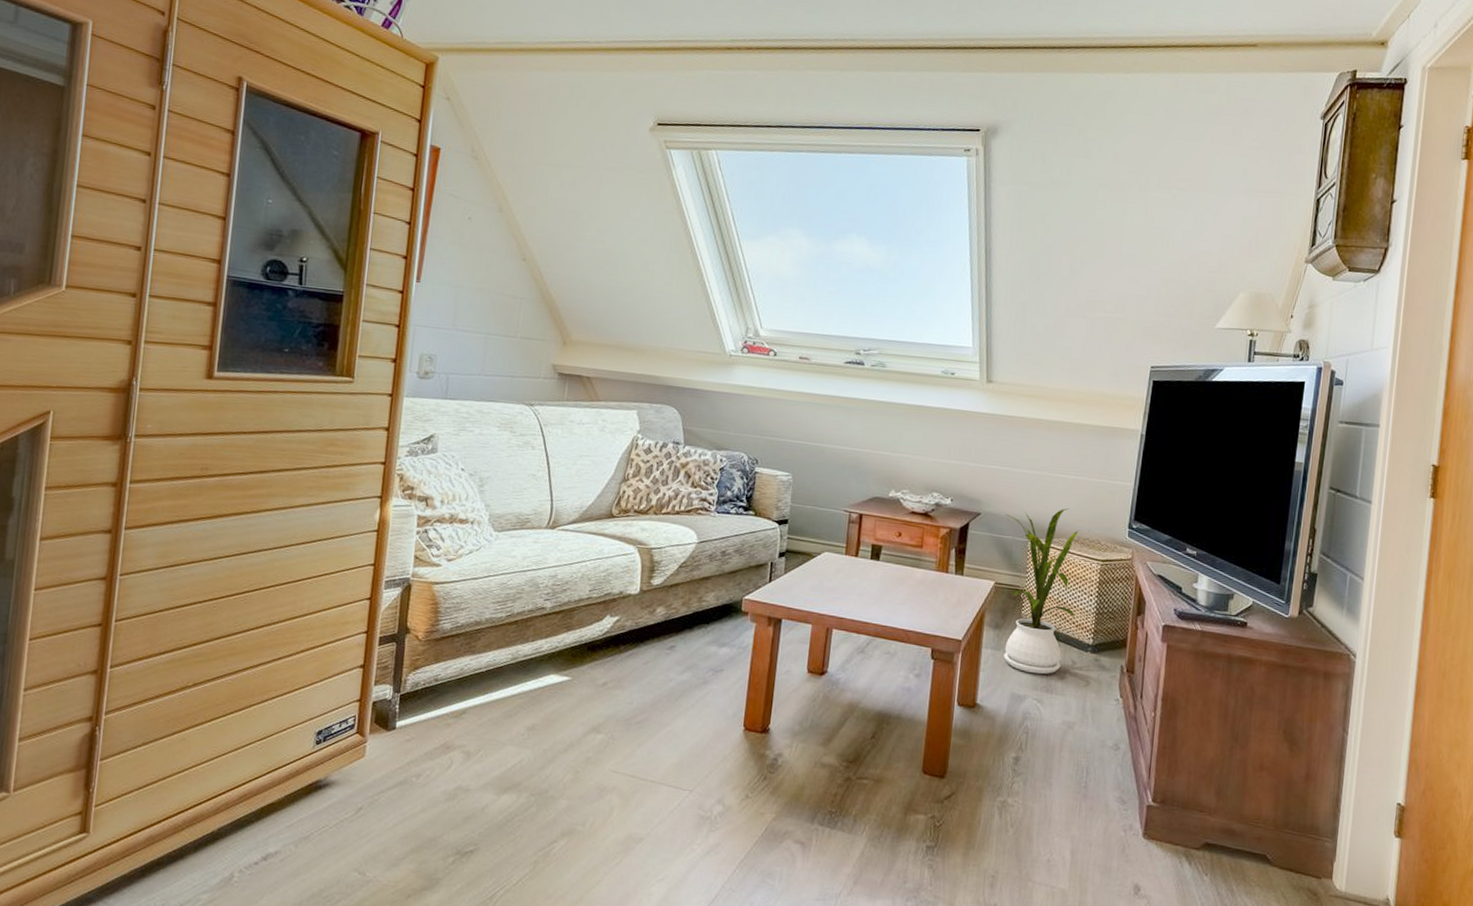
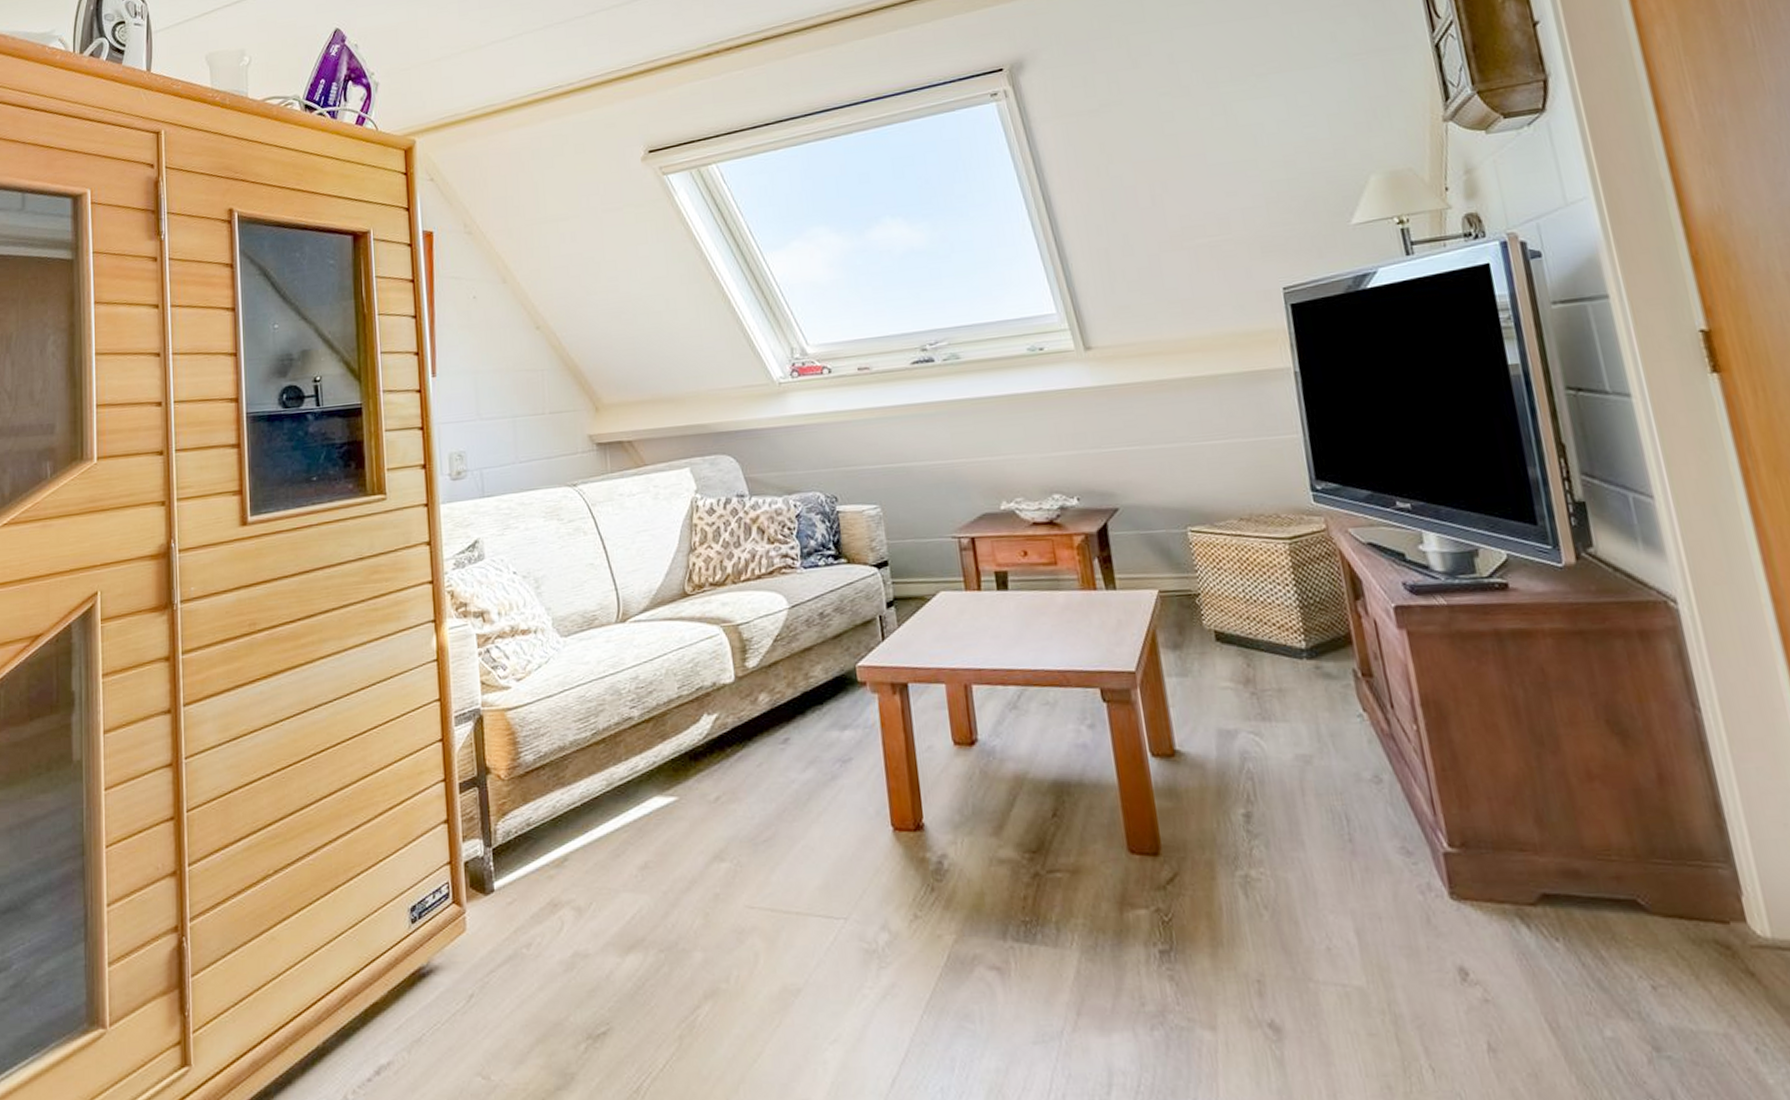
house plant: present [1003,508,1079,675] -> none [1150,481,1276,700]

